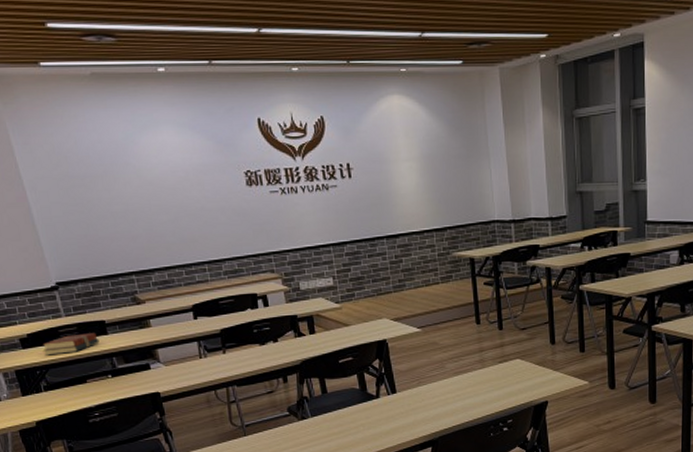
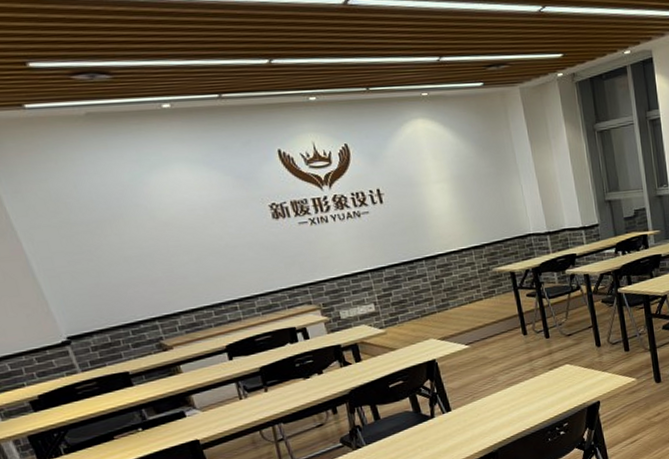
books: present [42,333,100,356] -> none [58,386,125,416]

